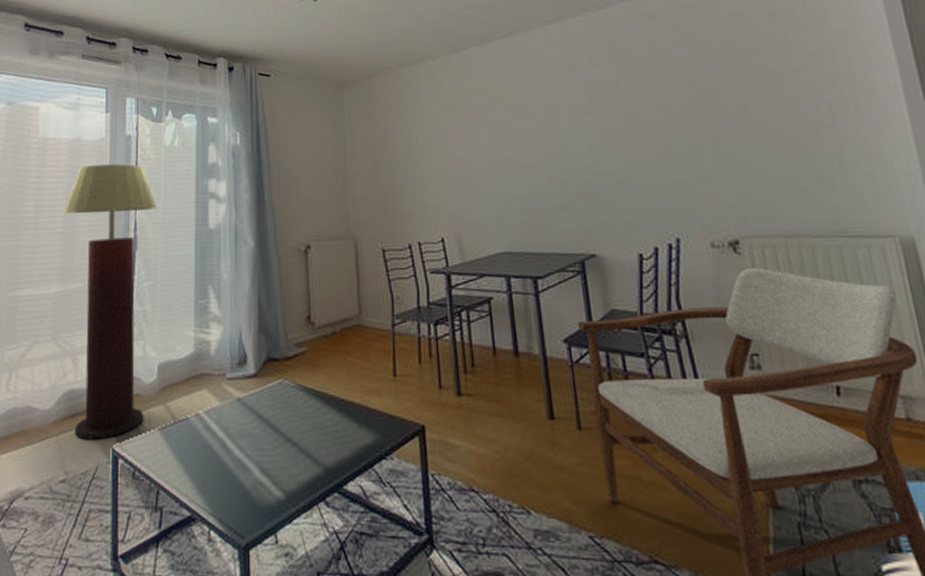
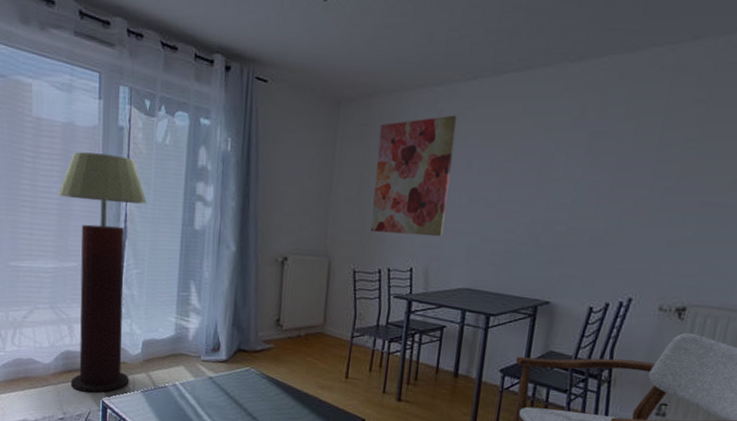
wall art: none [385,83,468,206] -> present [370,115,458,237]

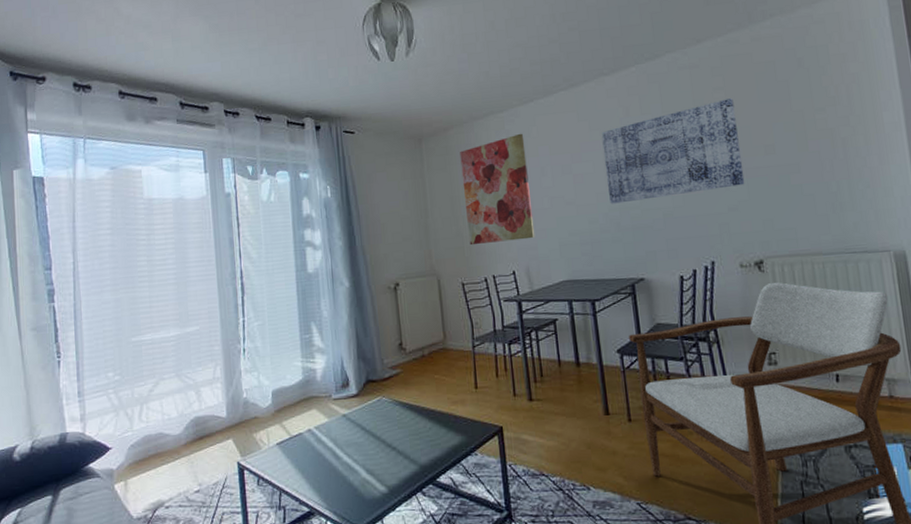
floor lamp: present [58,152,147,393] -> none [174,219,263,457]
wall art: none [535,115,714,221] -> present [601,97,745,204]

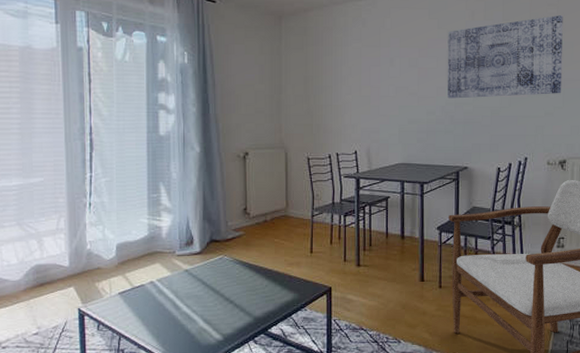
wall art: present [460,133,535,246] -> none [317,23,379,124]

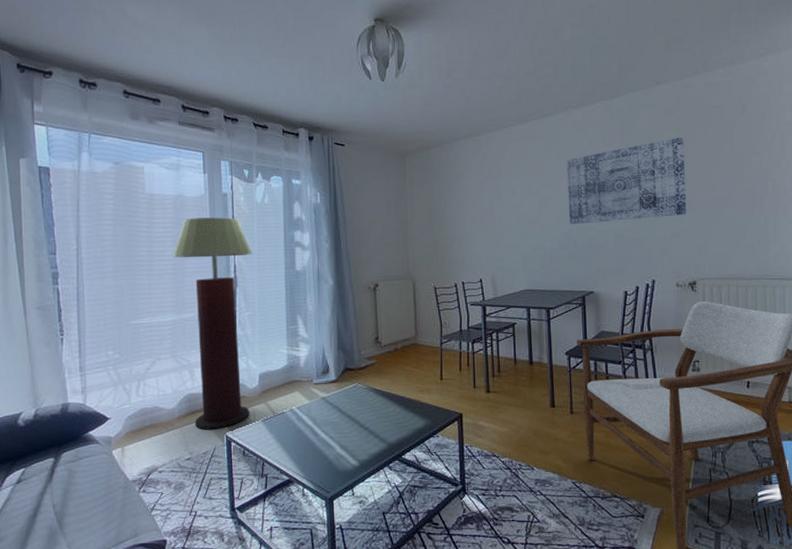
floor lamp: none [19,73,111,303] -> present [173,217,252,430]

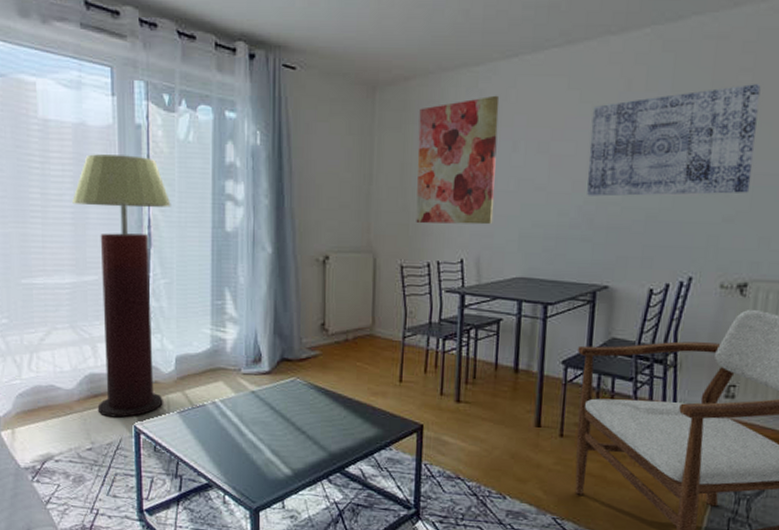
wall art: none [439,156,502,254] -> present [416,95,500,225]

